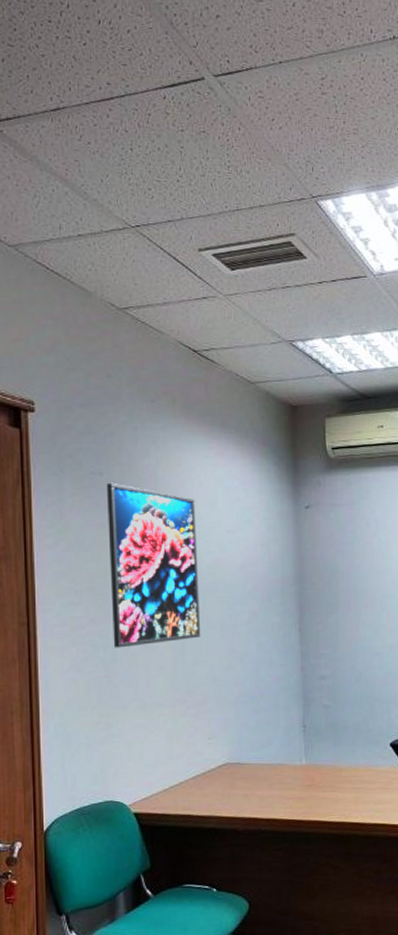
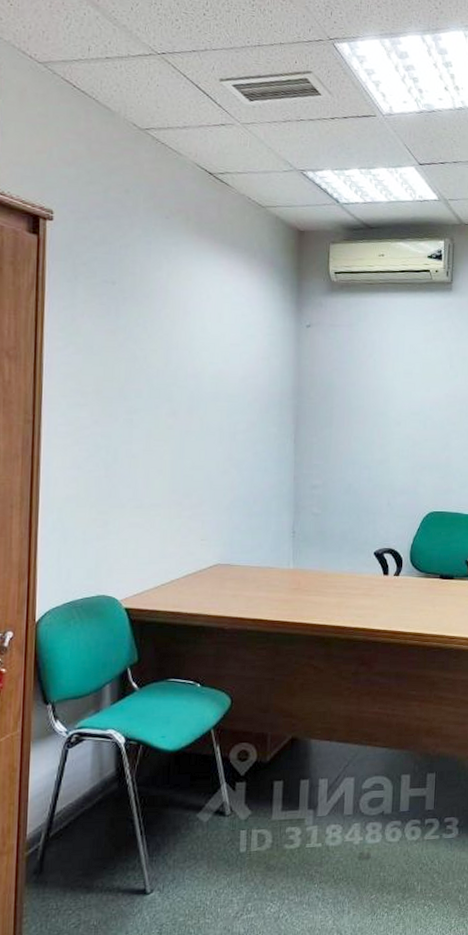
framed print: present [107,482,201,648] -> none [115,291,202,449]

